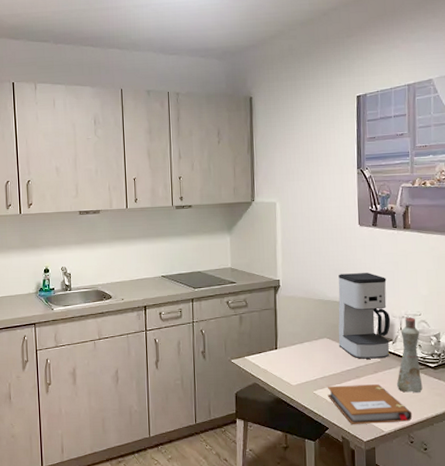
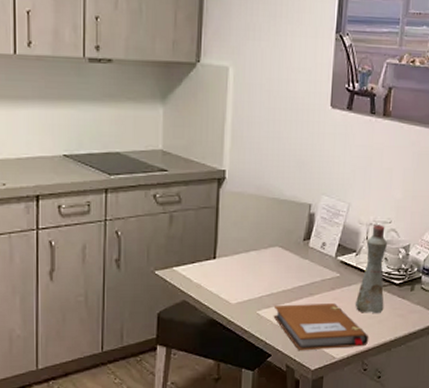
coffee maker: present [338,273,391,359] -> none [292,167,357,273]

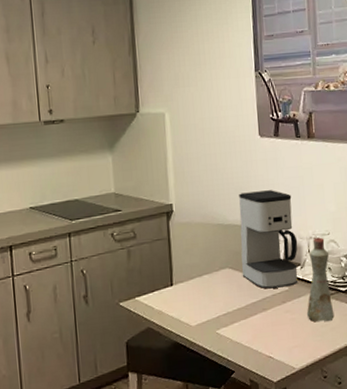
notebook: present [273,303,369,350] -> none [231,316,325,364]
coffee maker: none [292,167,357,273] -> present [239,190,298,289]

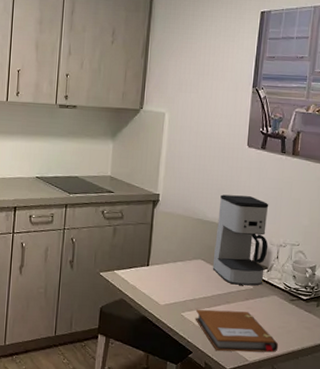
notebook: none [231,316,325,364] -> present [195,309,279,353]
bottle: present [306,237,335,322] -> none [266,246,296,324]

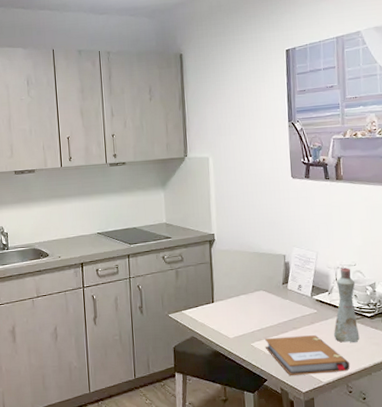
coffee maker: present [212,194,269,286] -> none [273,224,326,311]
bottle: none [266,246,296,324] -> present [333,267,360,343]

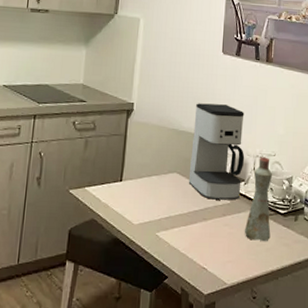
notebook: present [264,335,351,375] -> none [170,227,258,274]
coffee maker: none [273,224,326,311] -> present [188,103,245,200]

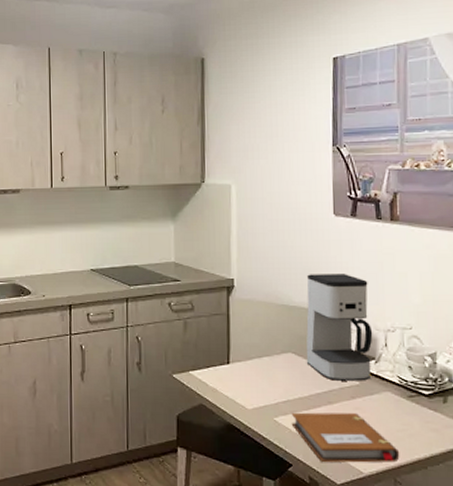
notebook: none [170,227,258,274] -> present [291,412,400,463]
bottle: present [244,157,273,241] -> none [379,331,414,426]

